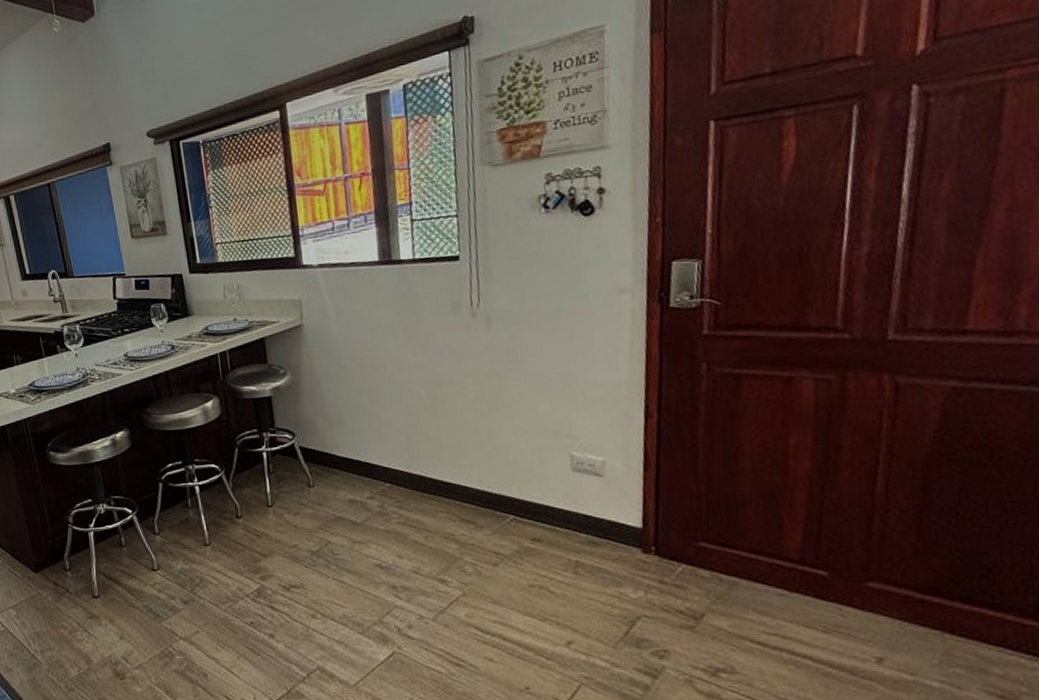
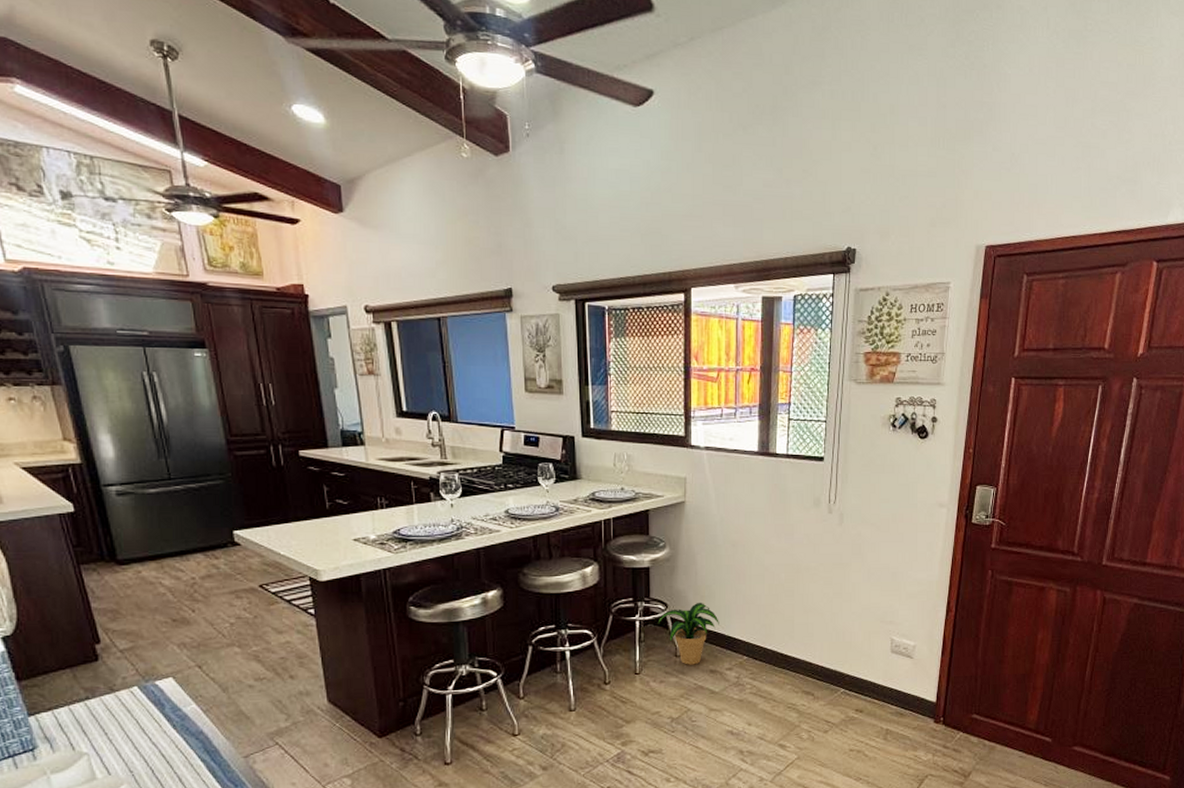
potted plant: none [286,428,354,496] -> present [657,602,719,665]

